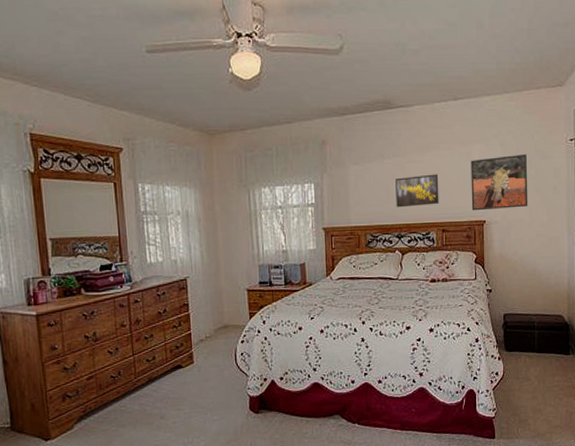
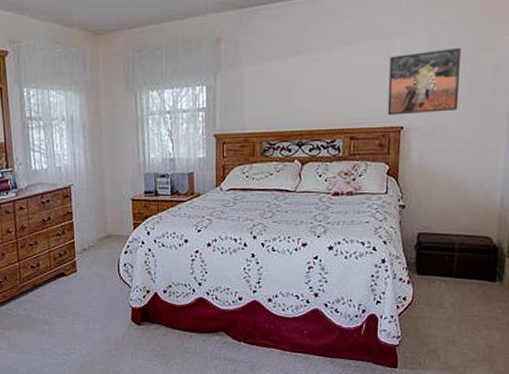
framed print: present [395,174,439,208] -> none [298,73,350,112]

